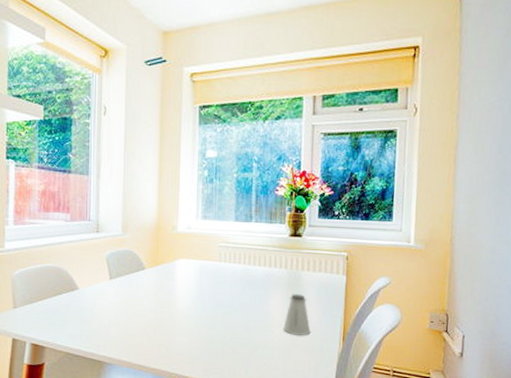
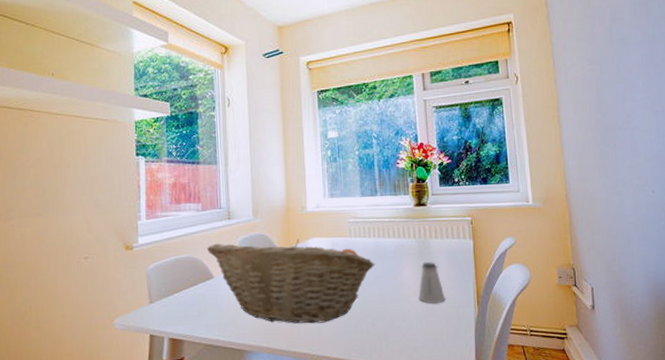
fruit basket: none [74,255,243,344] -> present [207,239,375,324]

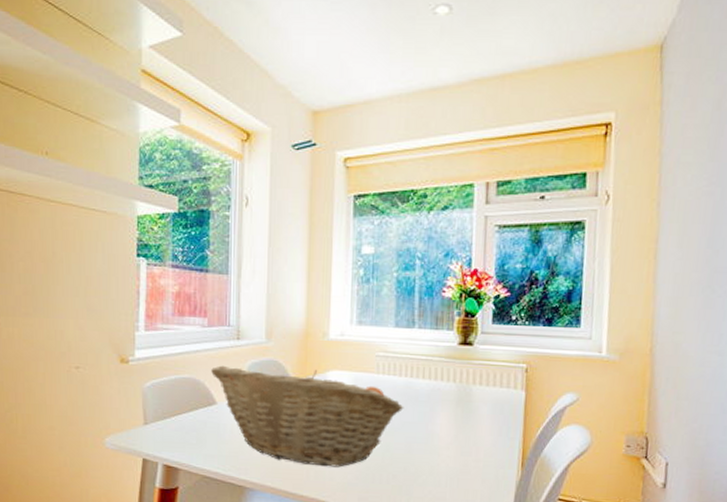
saltshaker: present [418,262,445,304] -> none [451,412,484,461]

